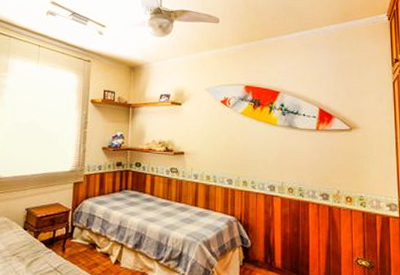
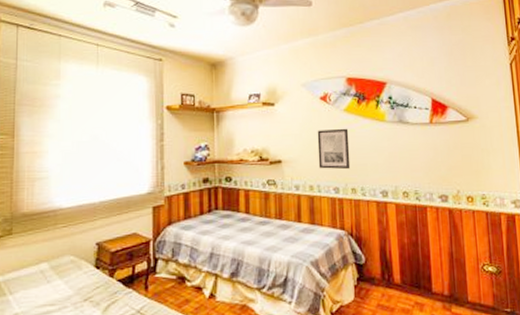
wall art: none [216,128,244,165] -> present [317,128,351,170]

